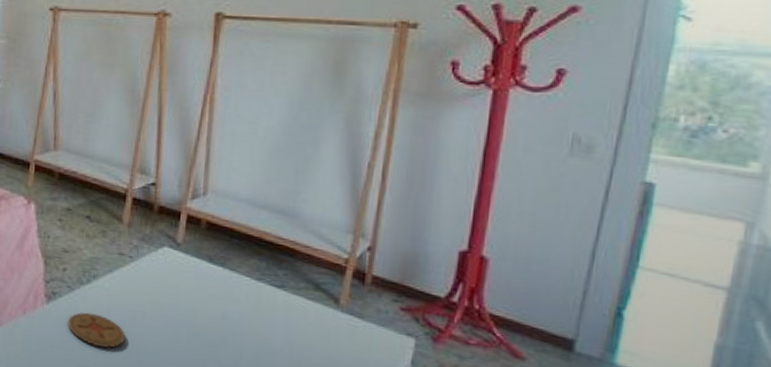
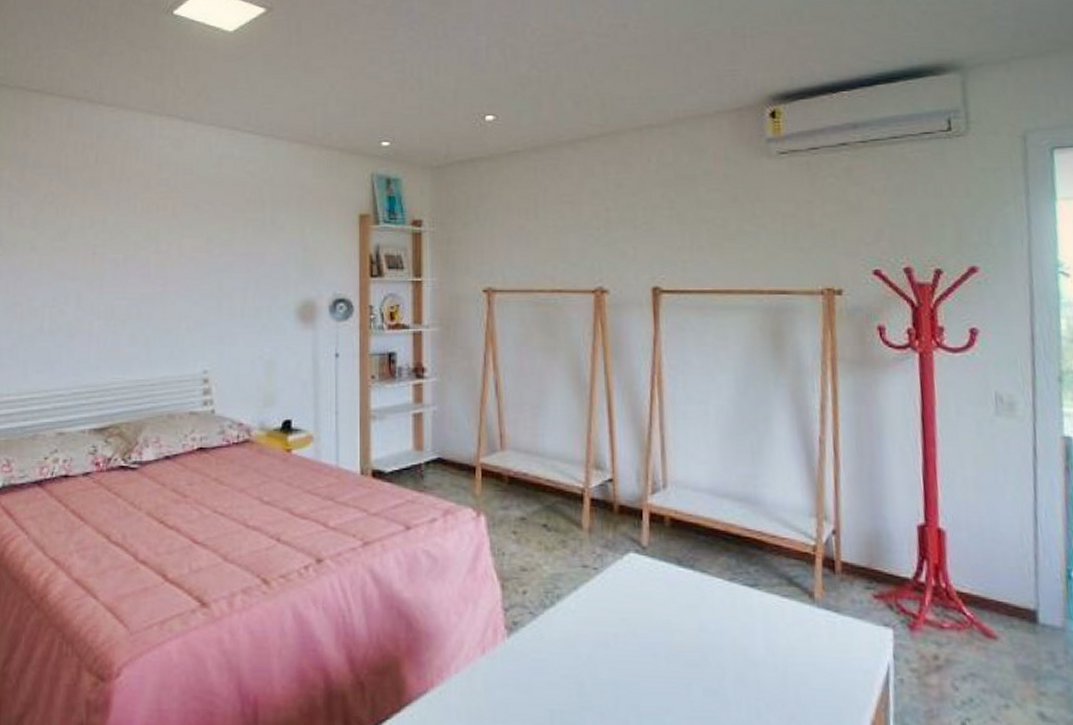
coaster: present [68,312,126,348] -> none [534,642,600,685]

